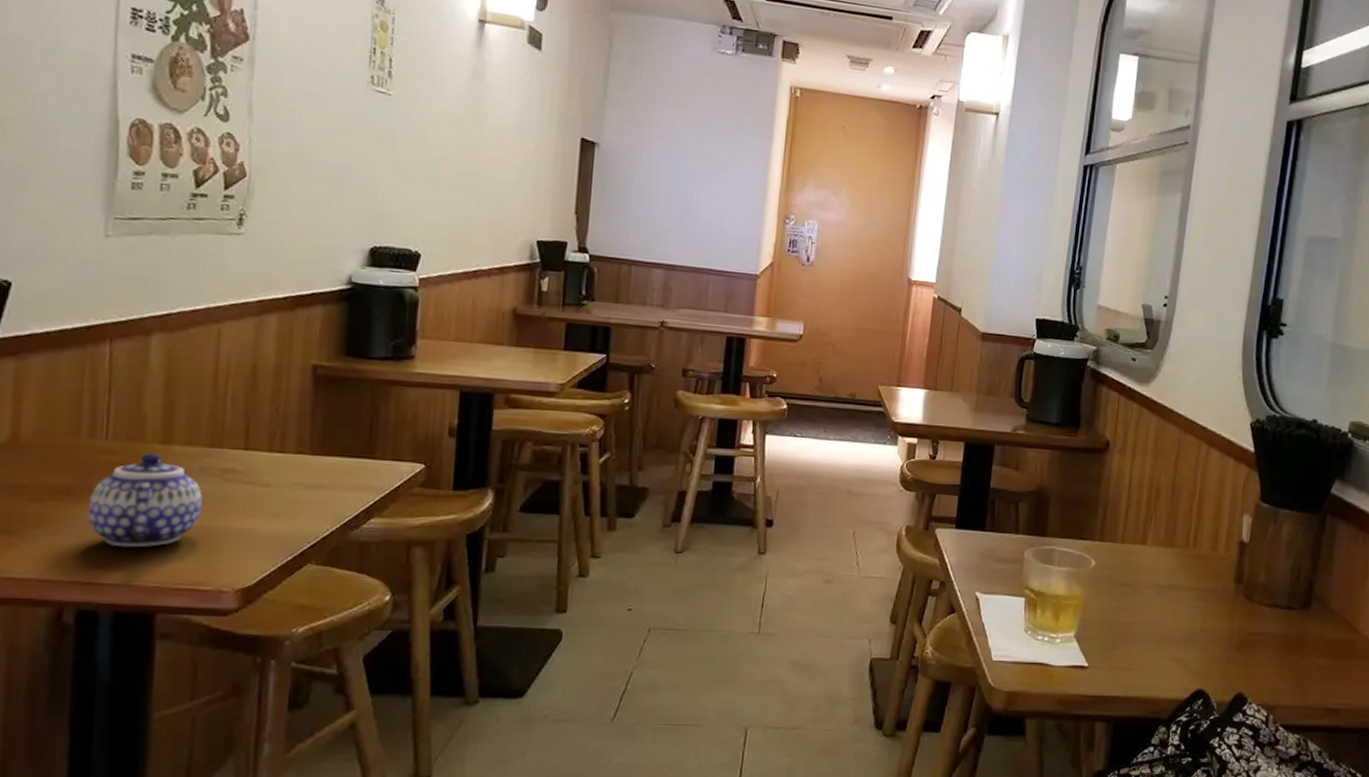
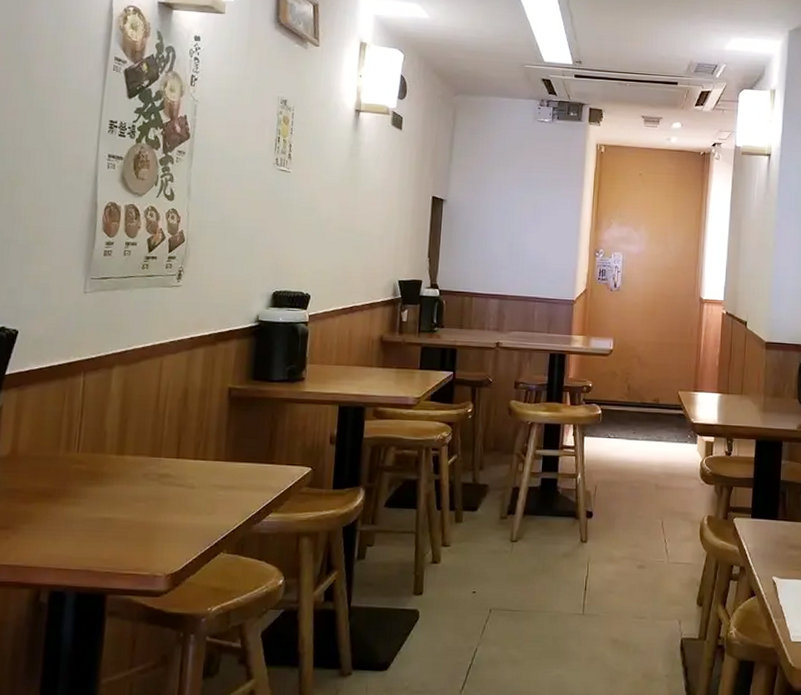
teapot: present [88,453,202,548] -> none [62,462,145,540]

